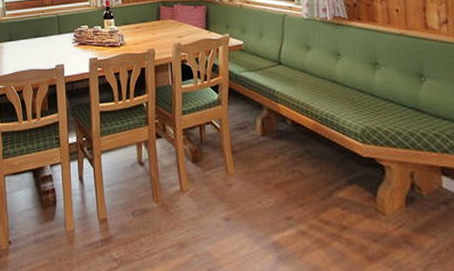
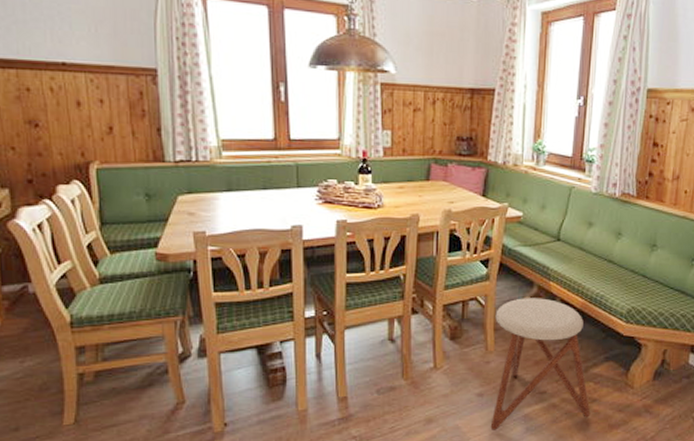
stool: none [231,120,344,258] -> present [490,298,591,430]

